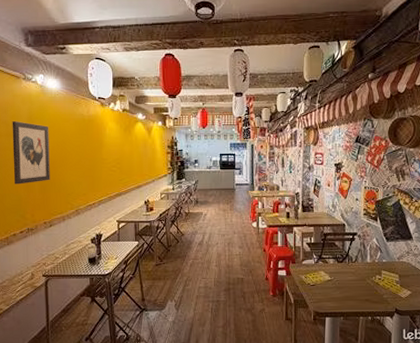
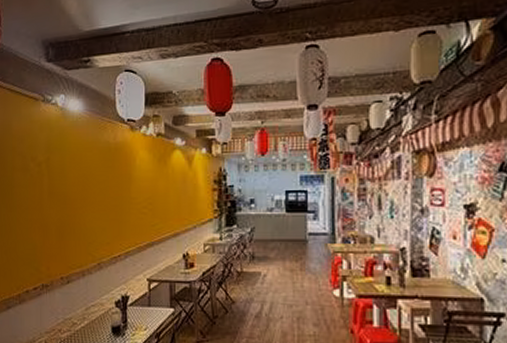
wall art: present [12,121,50,185] -> none [28,152,69,230]

